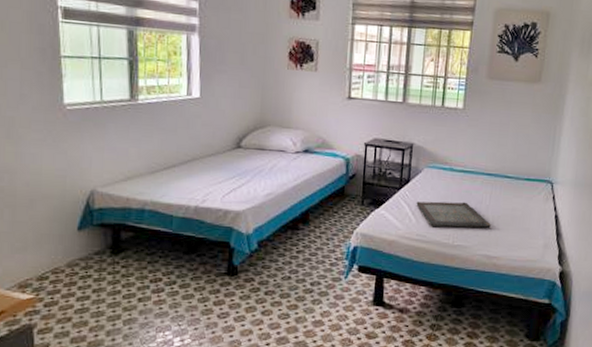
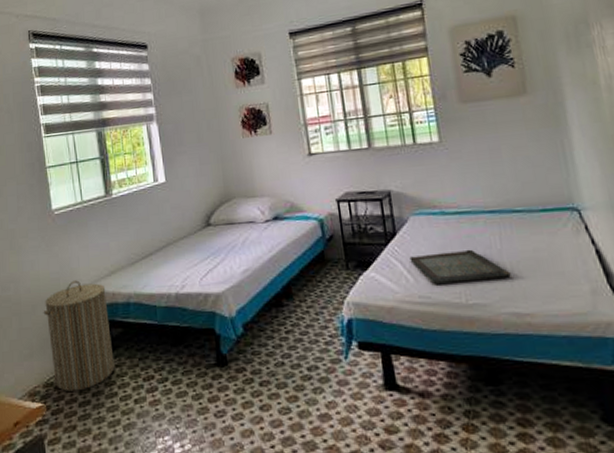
laundry hamper: none [43,180,121,287] -> present [43,280,115,391]

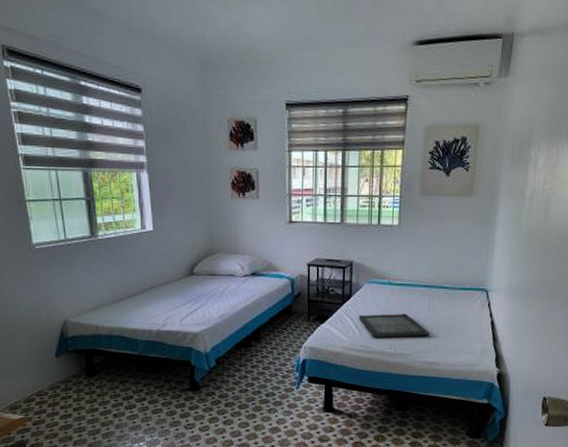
laundry hamper: present [43,280,115,391] -> none [23,312,96,406]

